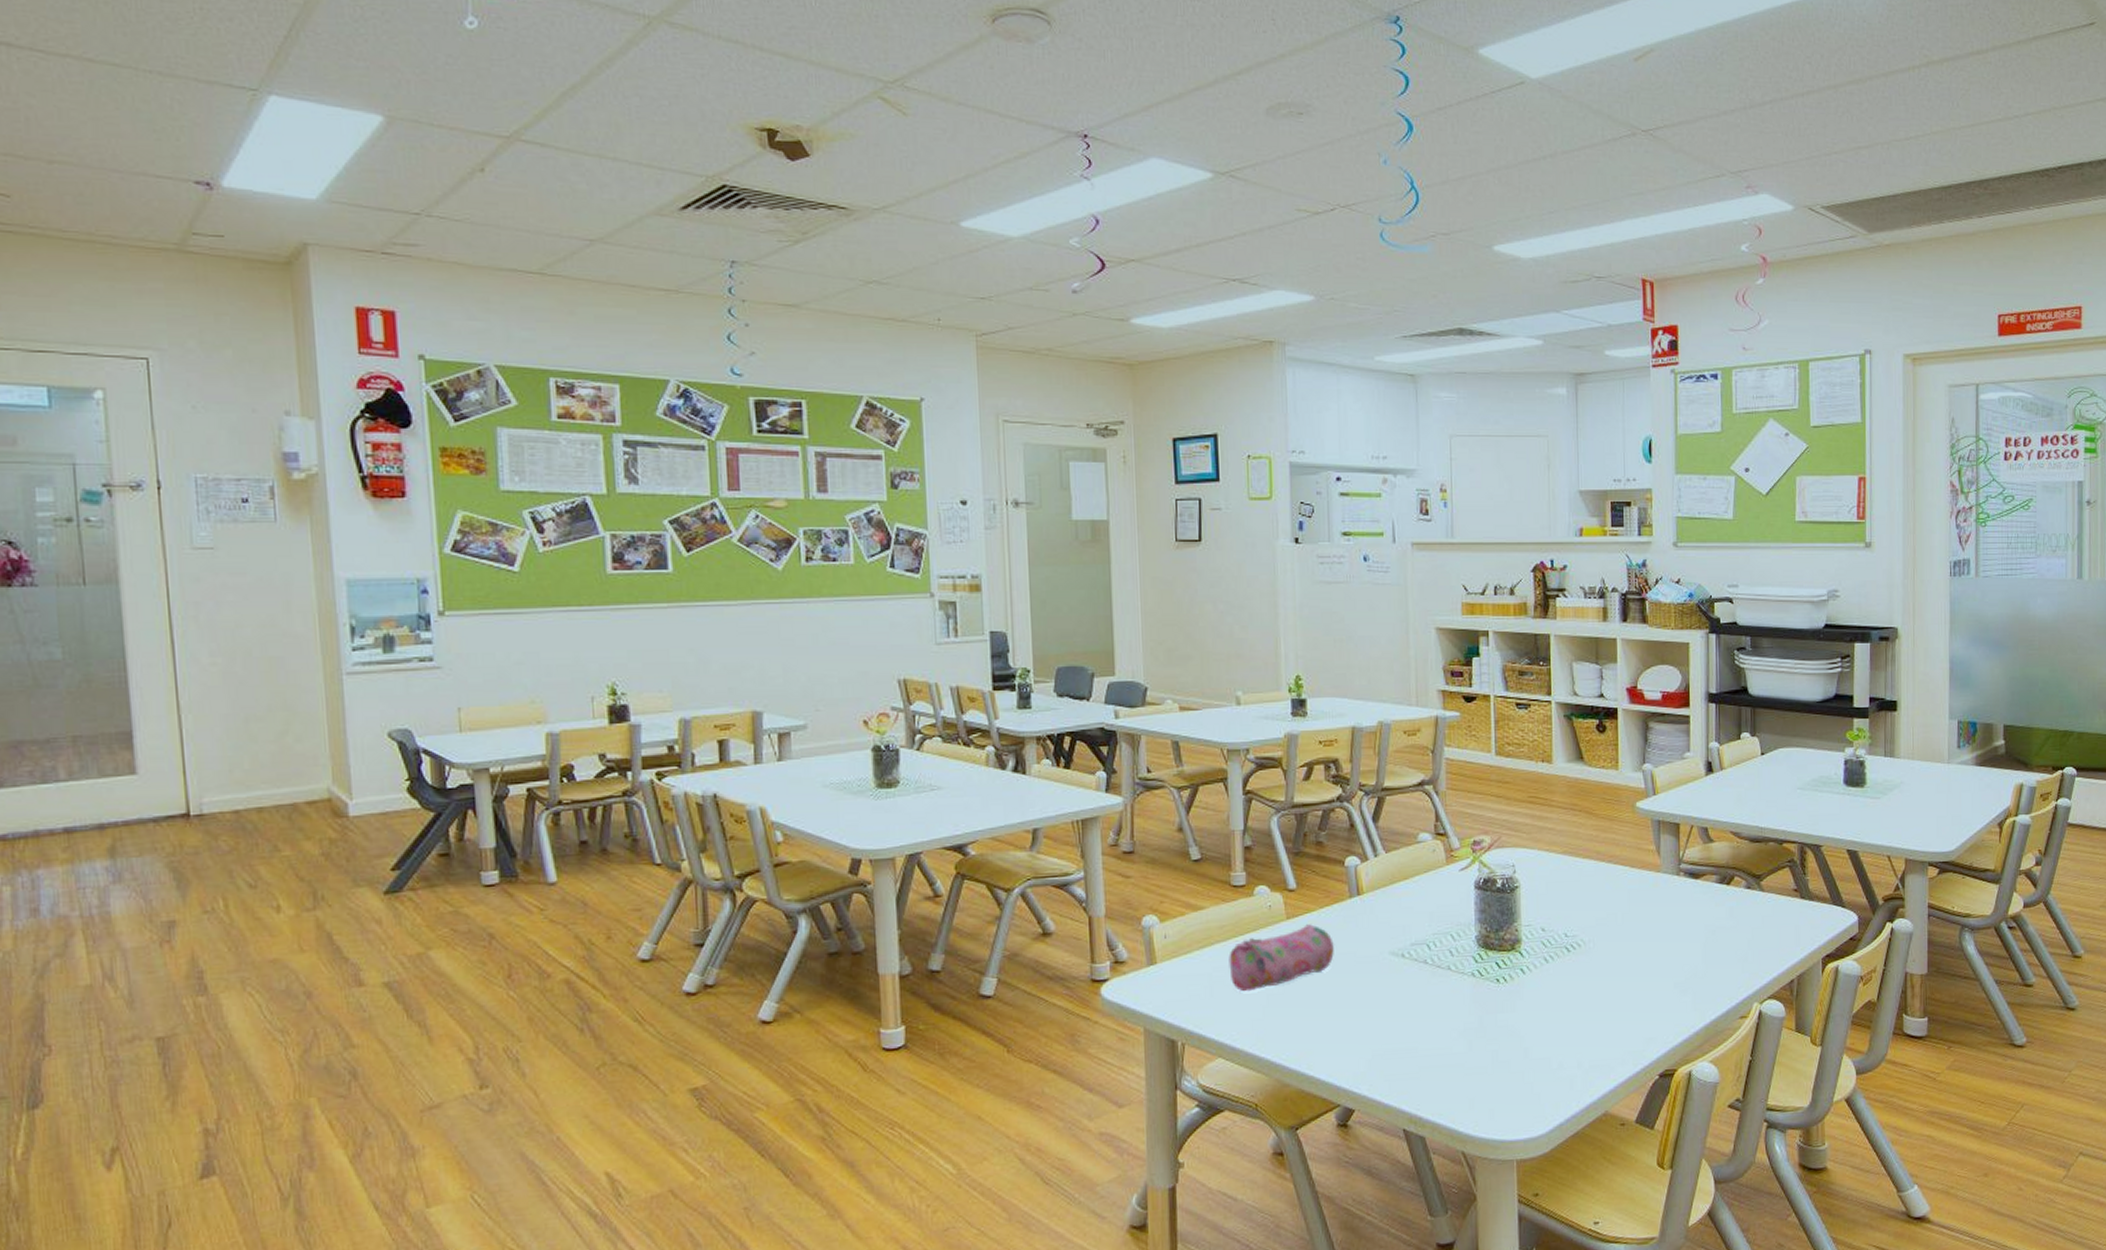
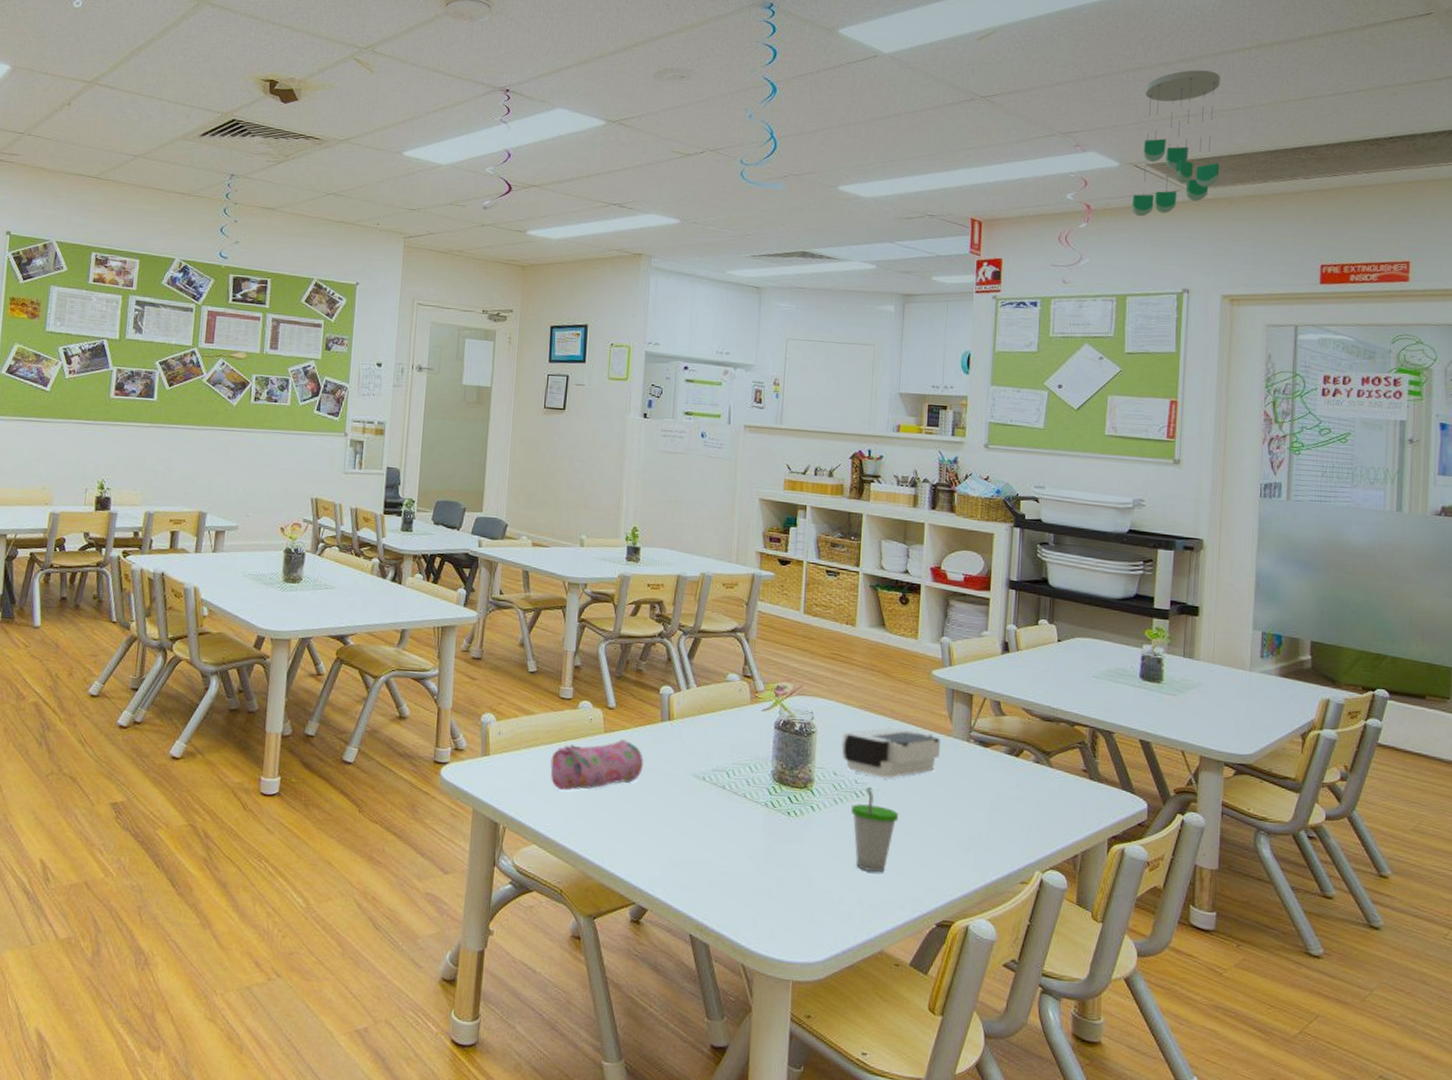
tissue box: none [1546,869,1651,927] -> present [840,726,941,779]
cup: none [1563,939,1613,1031] -> present [851,787,899,873]
ceiling mobile: none [1808,93,1895,269] -> present [1131,70,1220,217]

